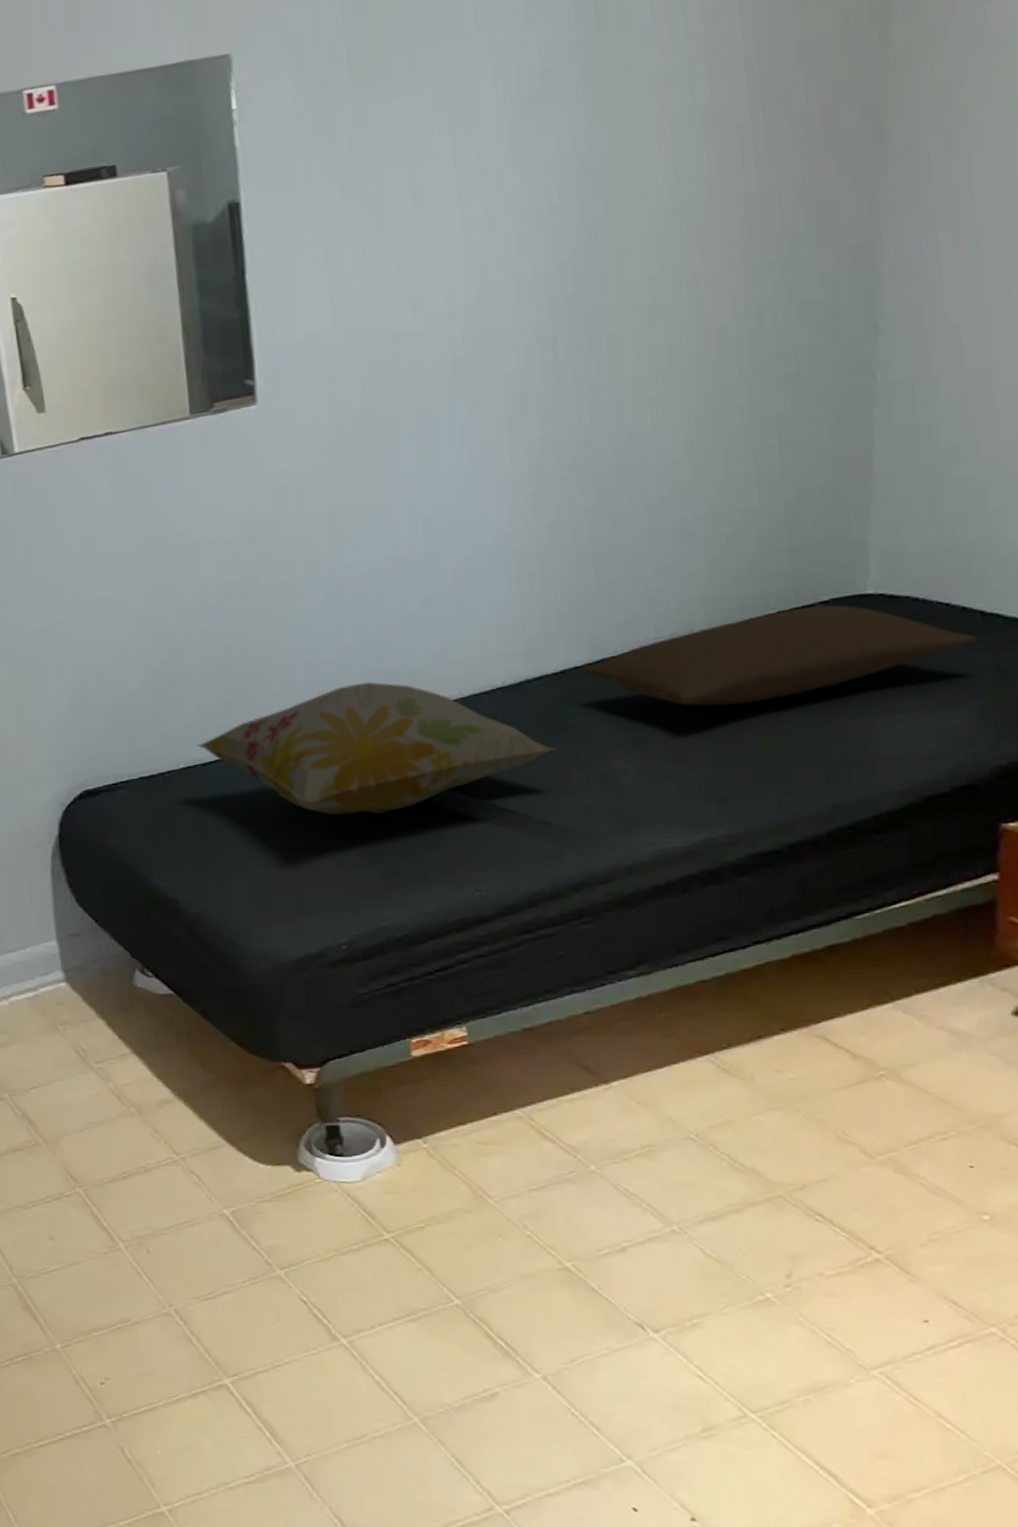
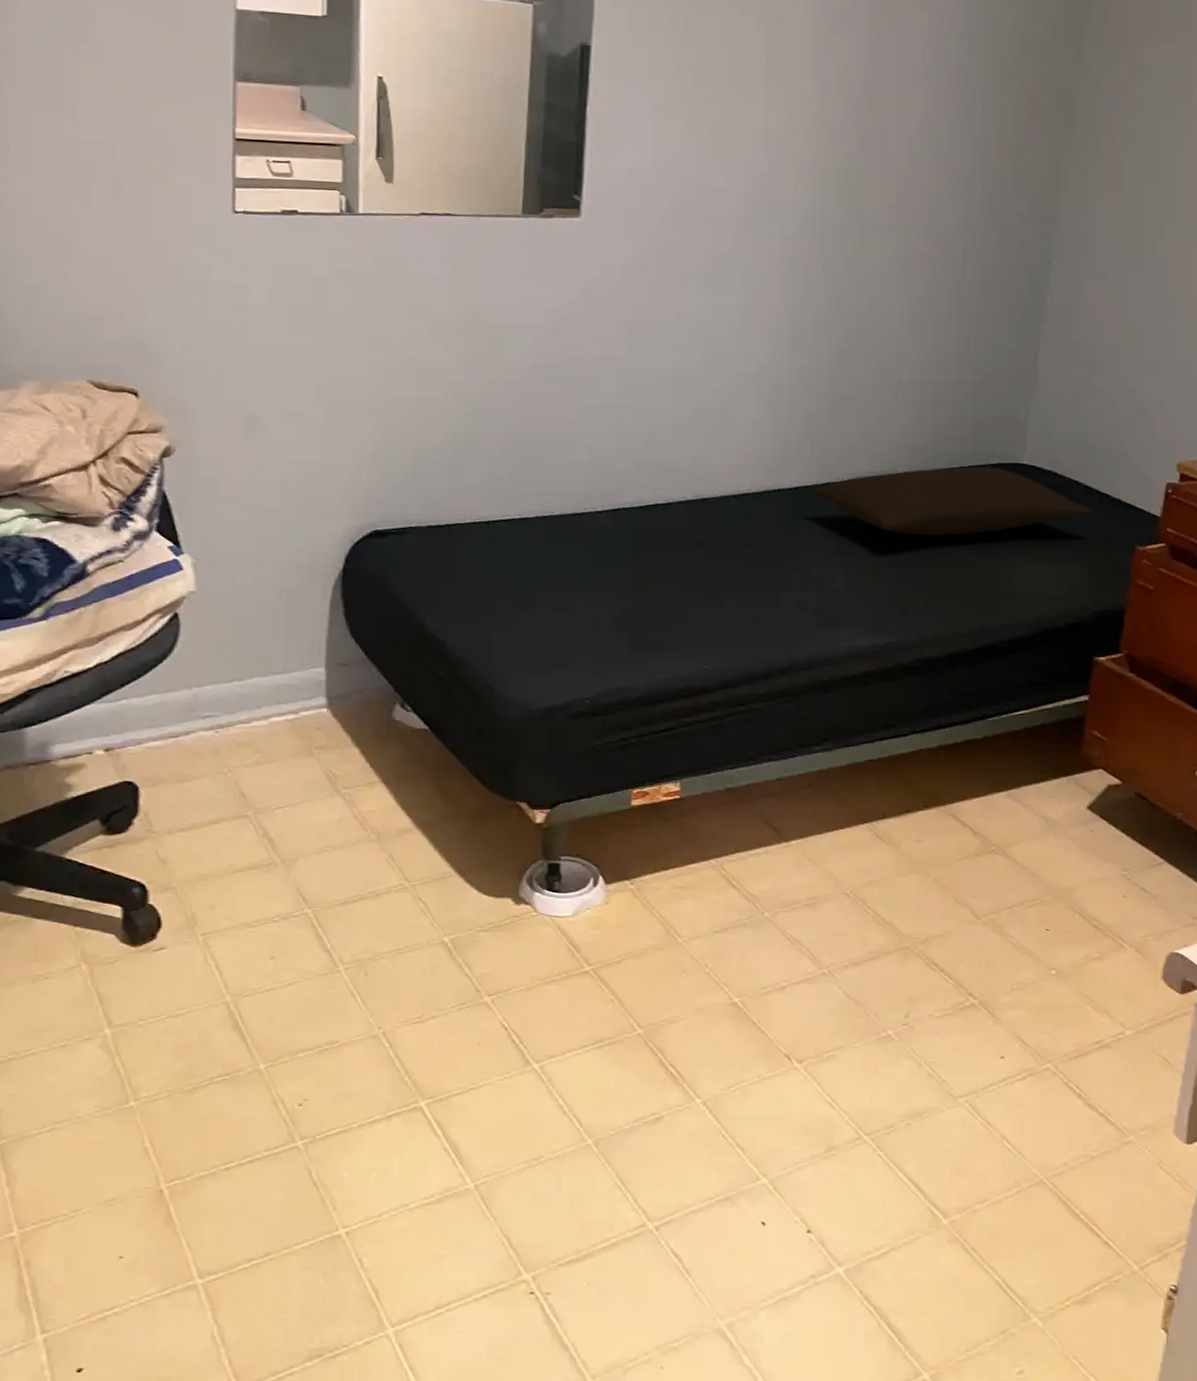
decorative pillow: present [196,681,556,815] -> none [484,471,783,587]

